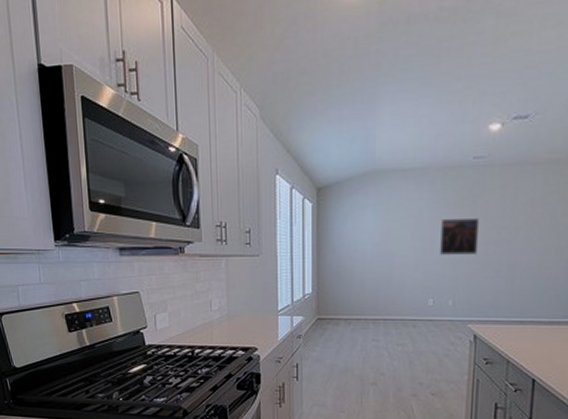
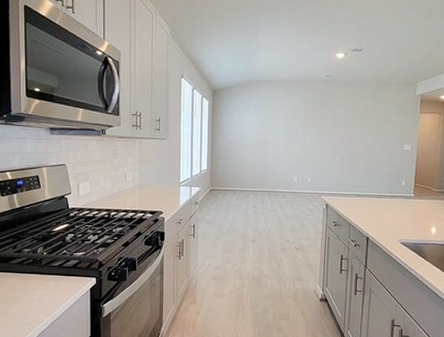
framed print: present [440,219,480,256] -> none [302,119,330,146]

